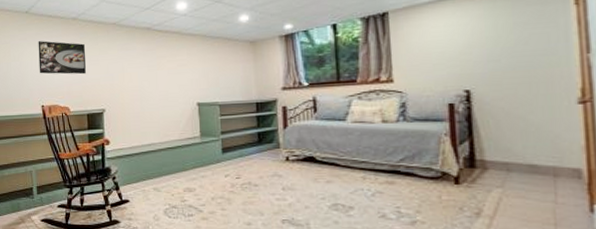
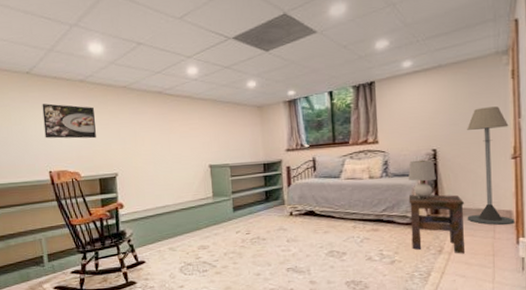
table lamp: none [433,102,471,149] -> present [408,160,436,199]
side table: none [433,143,513,220] -> present [408,194,465,254]
floor lamp: none [512,39,586,188] -> present [467,106,515,226]

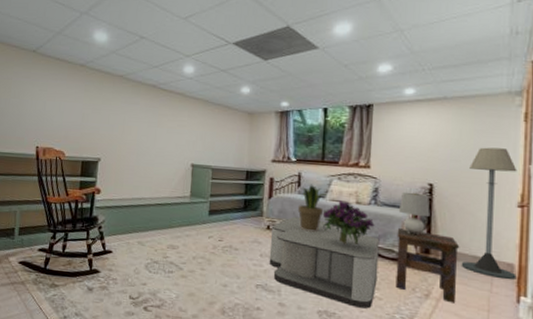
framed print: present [42,103,96,139] -> none [38,82,89,122]
coffee table: none [294,199,396,273] -> present [269,216,380,309]
potted plant: none [316,166,342,212] -> present [297,184,328,232]
bouquet: none [339,177,388,218] -> present [322,201,375,245]

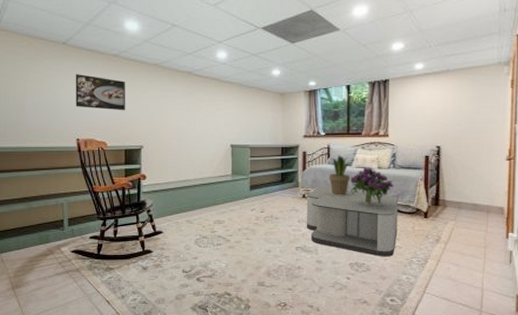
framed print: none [38,82,89,122] -> present [75,74,125,111]
side table: present [395,228,460,303] -> none [412,187,463,244]
table lamp: present [399,192,430,236] -> none [414,155,439,191]
floor lamp: present [461,147,517,280] -> none [463,111,506,221]

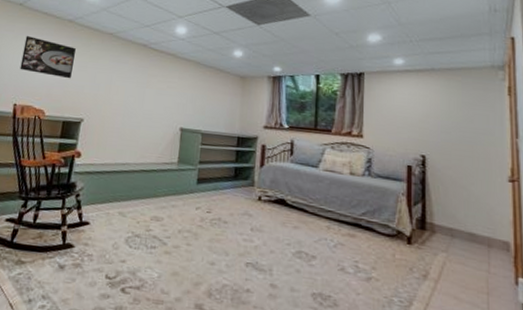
coffee table: present [306,184,398,257] -> none [260,187,375,291]
potted plant: present [328,154,354,197] -> none [290,152,321,205]
bouquet: present [350,167,394,205] -> none [316,171,369,219]

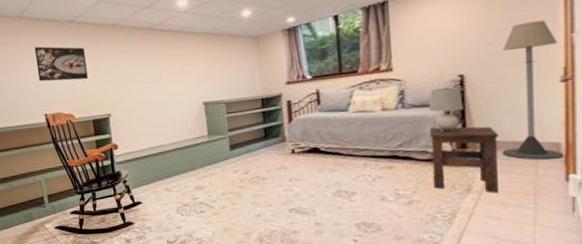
side table: none [392,202,455,285] -> present [429,126,500,194]
table lamp: none [393,163,424,210] -> present [429,87,464,132]
floor lamp: none [457,119,513,260] -> present [502,20,564,161]

